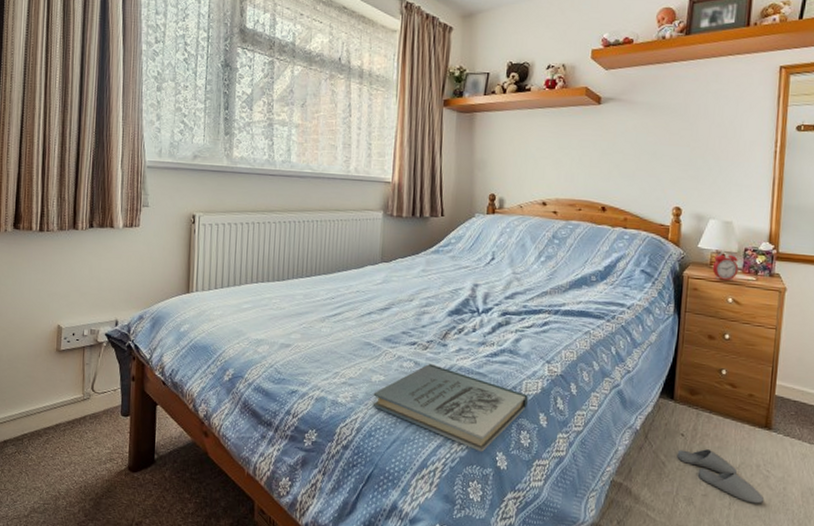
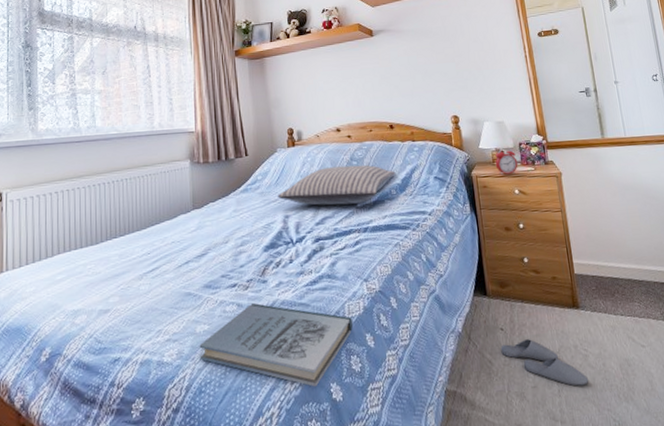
pillow: none [469,241,600,285] -> present [278,164,396,206]

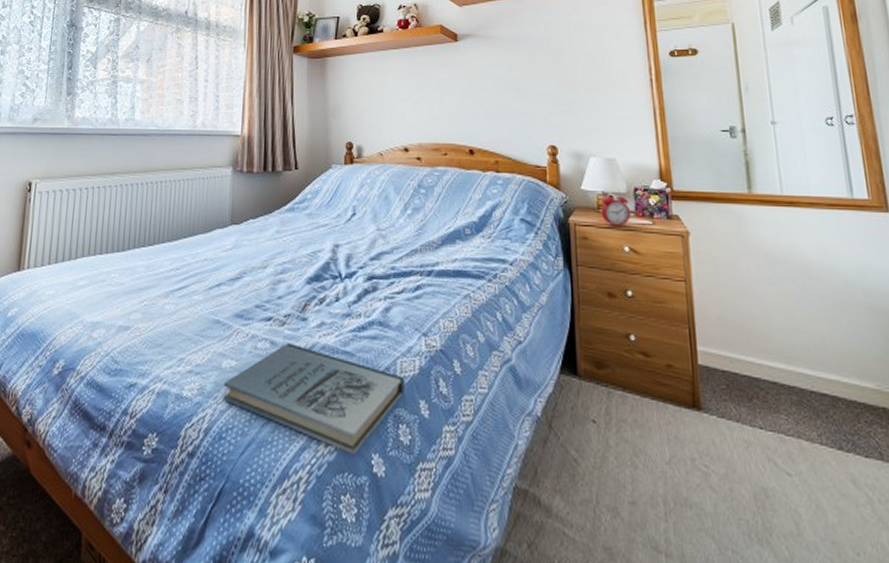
pillow: present [278,164,396,206] -> none [328,193,473,240]
slippers: present [500,339,589,386] -> none [590,439,709,513]

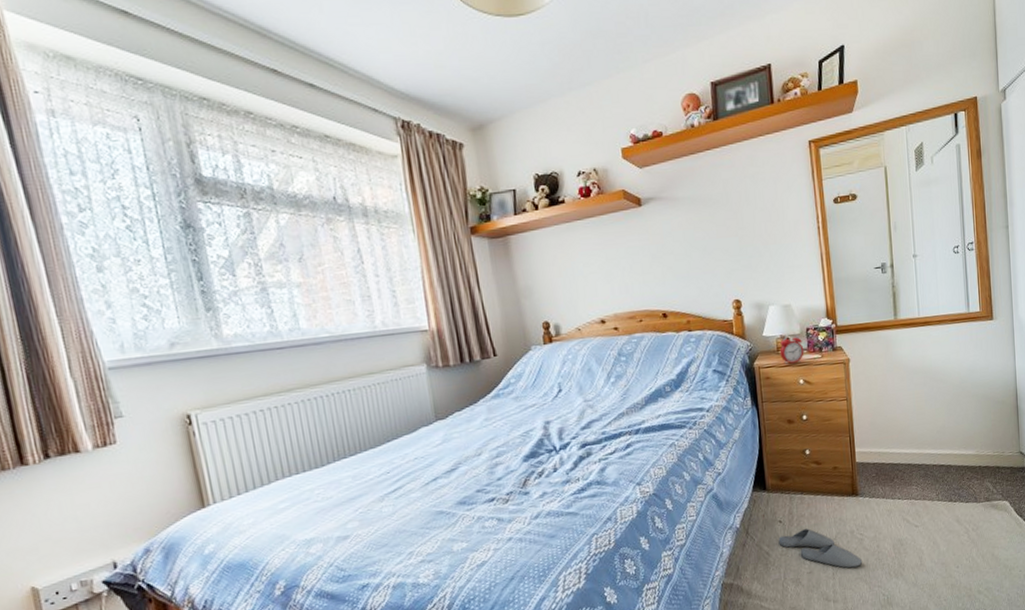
book: present [223,343,404,454] -> none [458,516,626,593]
slippers: none [590,439,709,513] -> present [778,528,863,569]

